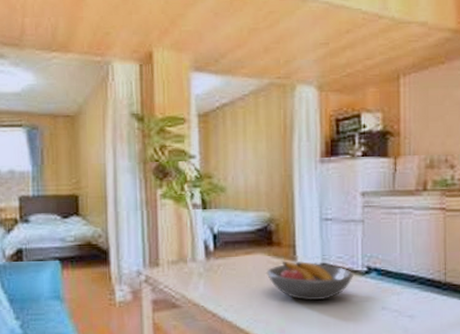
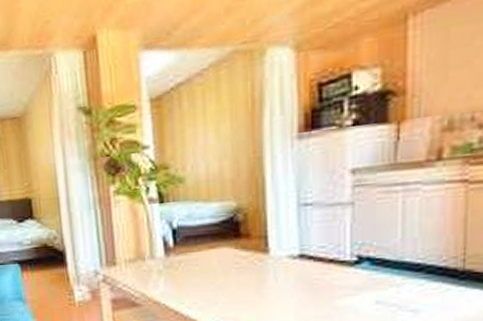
fruit bowl: present [266,261,355,301] -> none [233,253,341,296]

